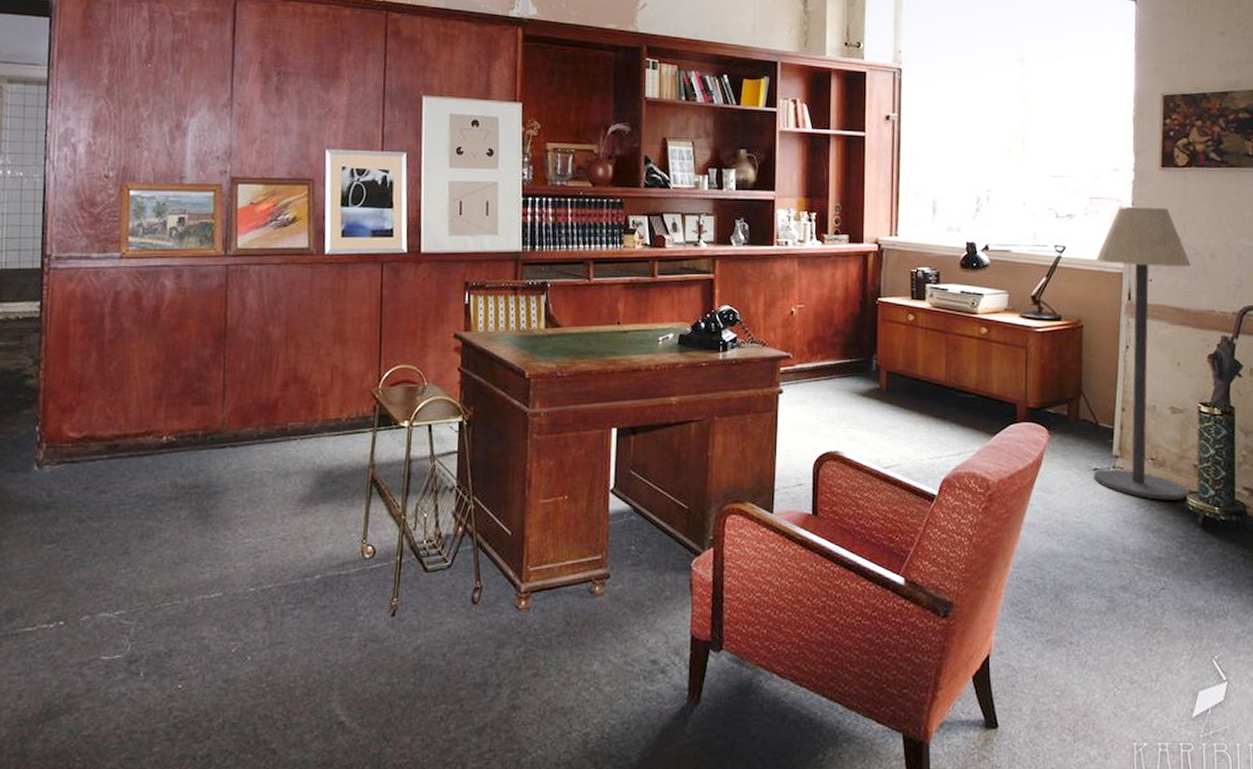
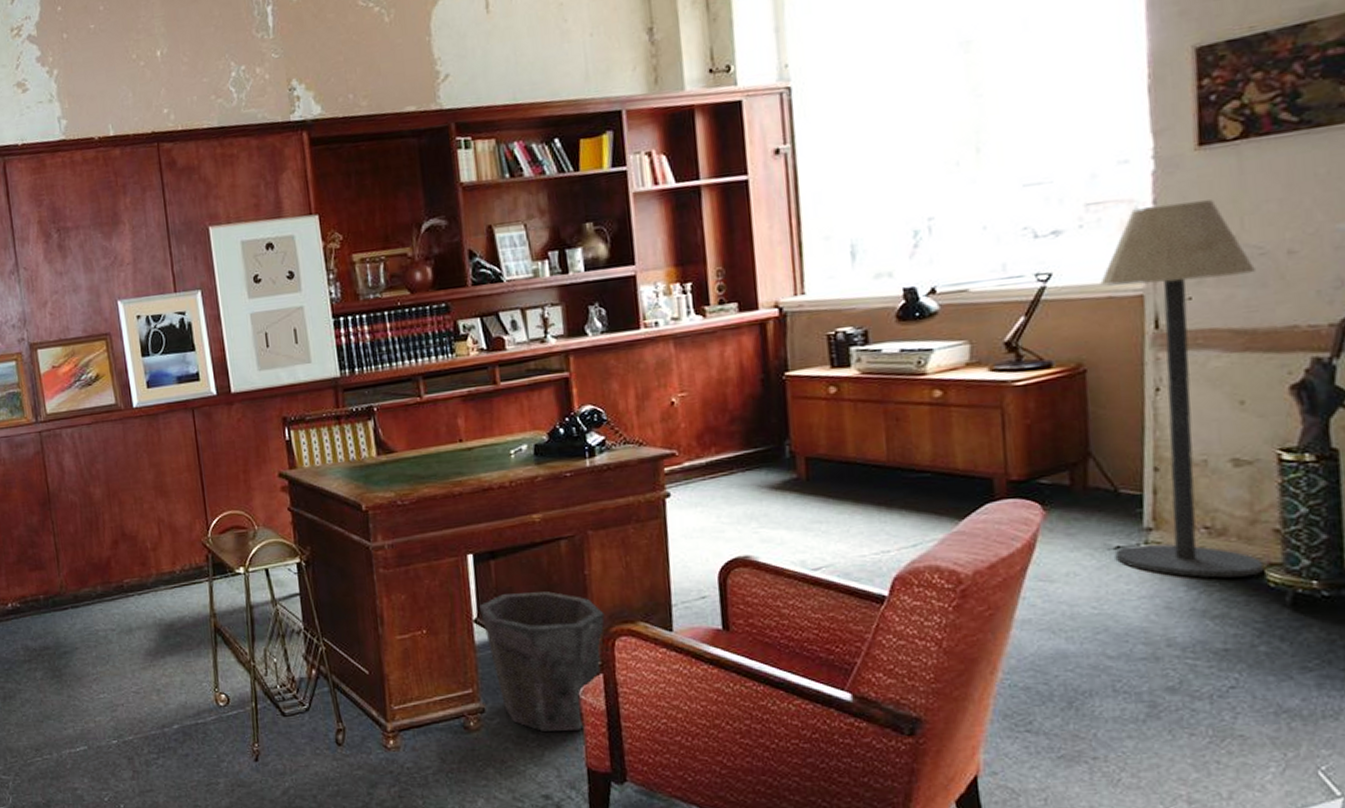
waste bin: none [617,468,720,601] -> present [479,591,605,733]

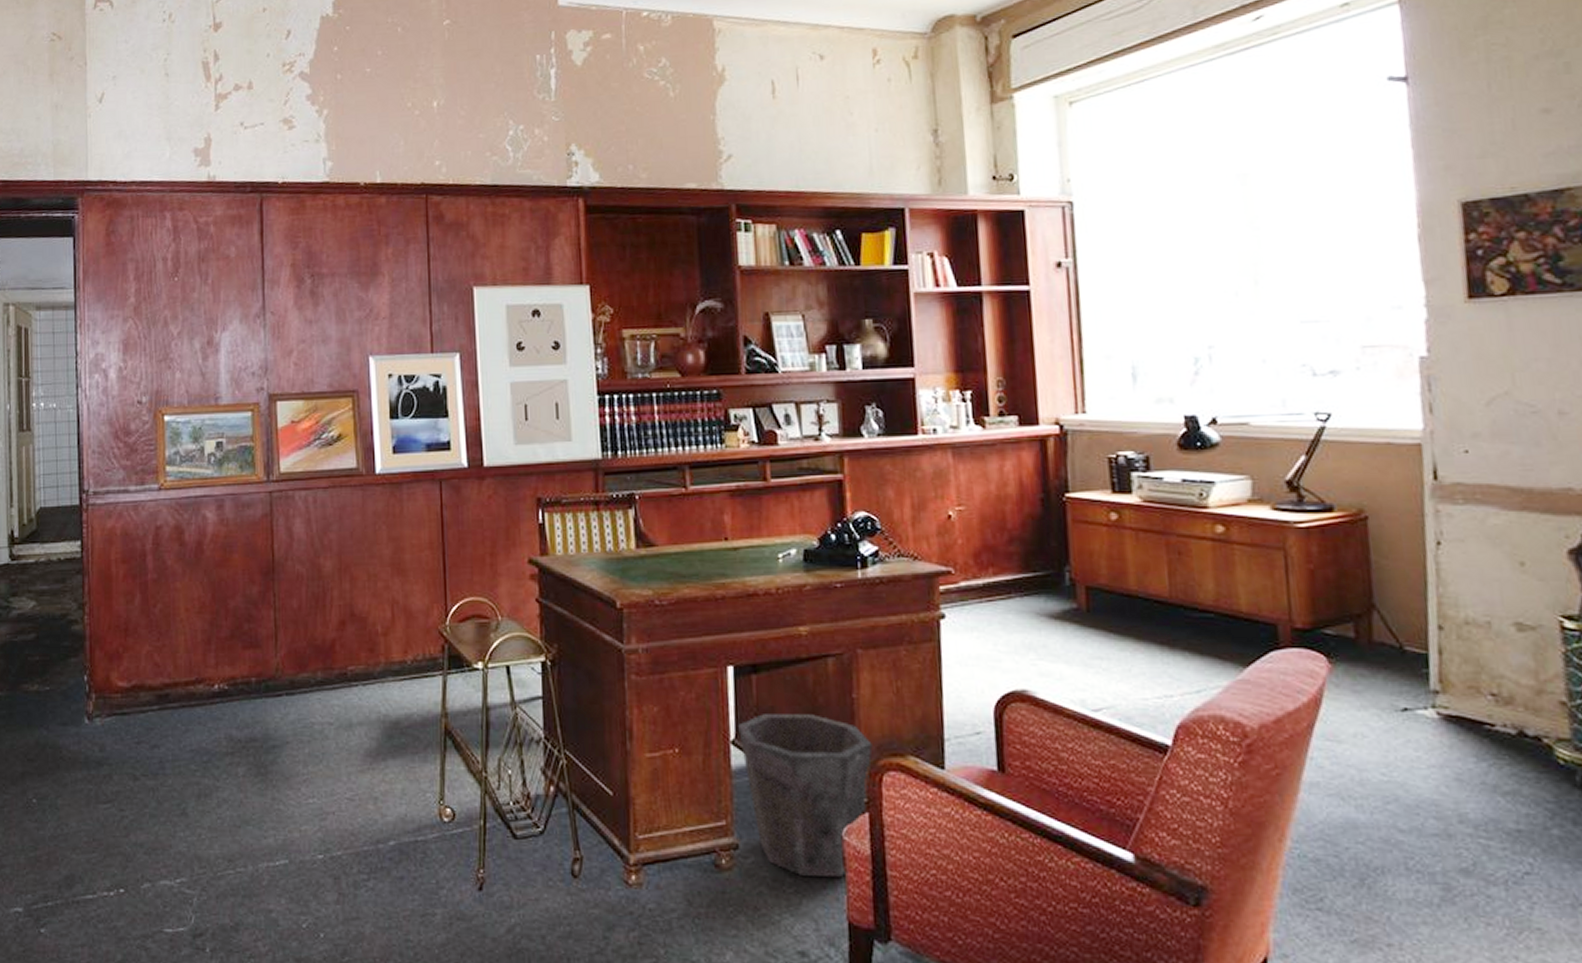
floor lamp: present [1100,199,1264,578] -> none [1378,353,1553,751]

